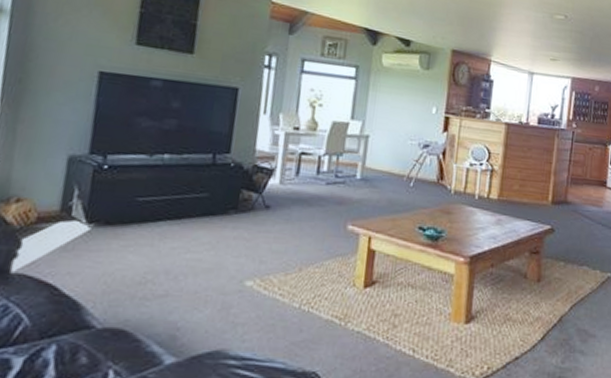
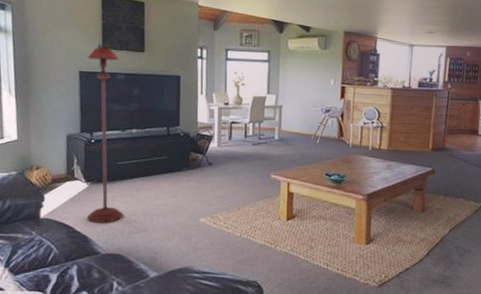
floor lamp: none [82,38,159,283] -> present [87,44,123,223]

